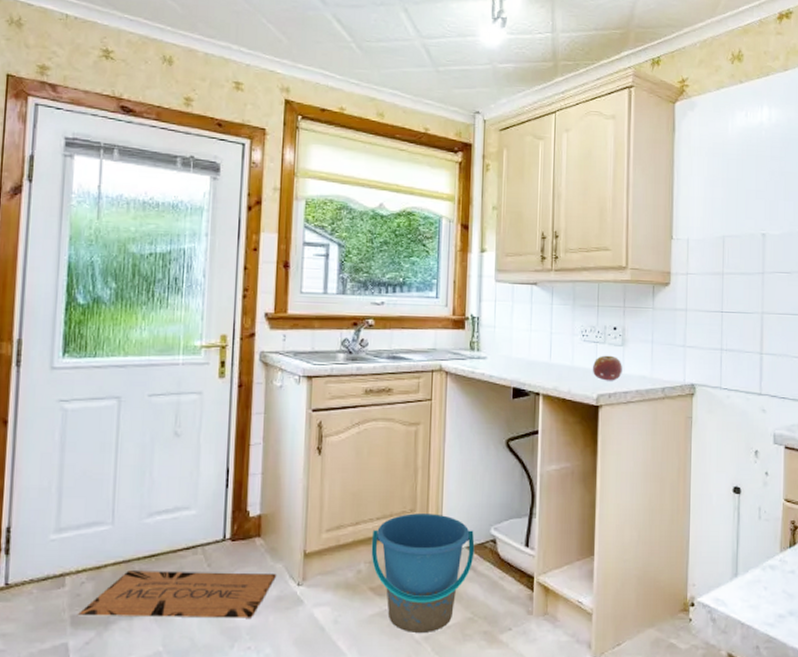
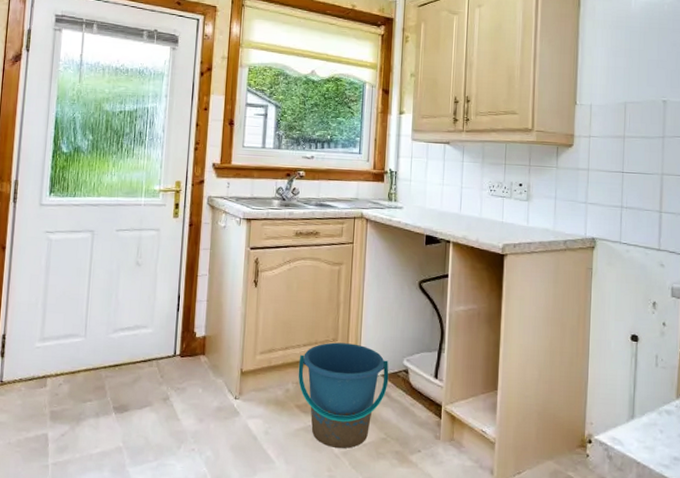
doormat: present [77,571,276,618] -> none [55,377,217,424]
fruit: present [592,355,622,381] -> none [498,209,527,233]

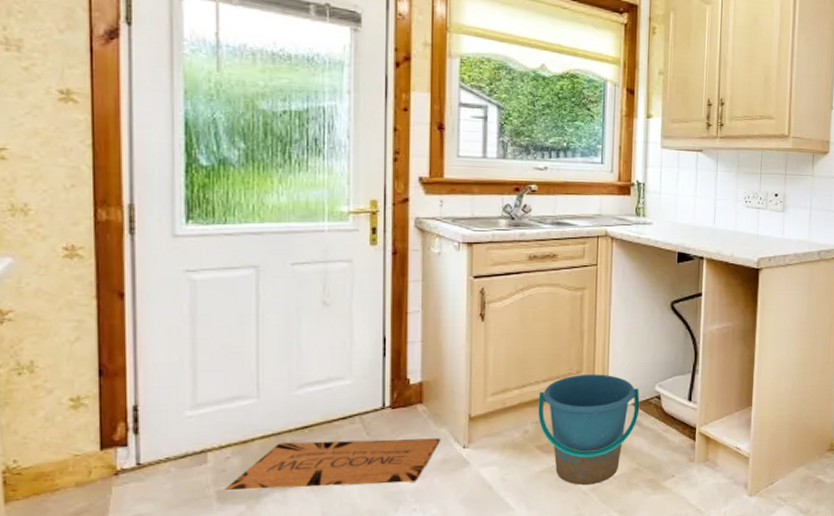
doormat: none [55,377,217,424] -> present [223,438,440,491]

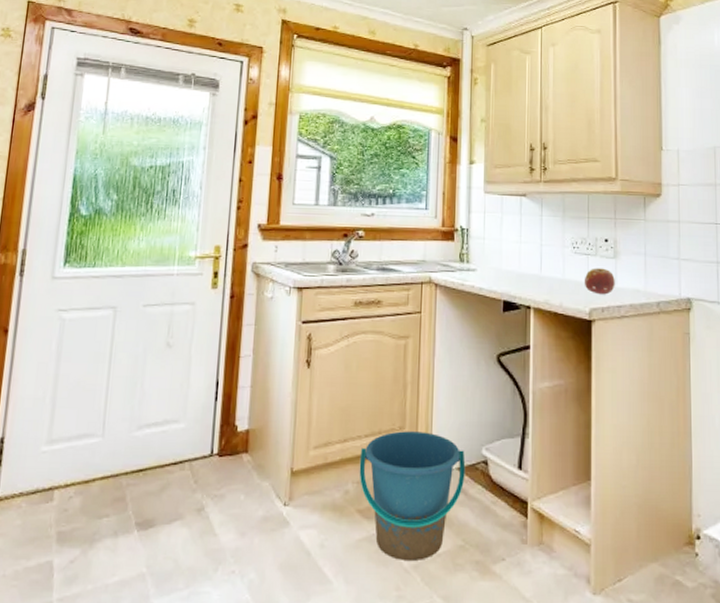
doormat: present [223,438,440,491] -> none [63,485,262,540]
fruit: none [754,220,782,245] -> present [584,268,615,295]

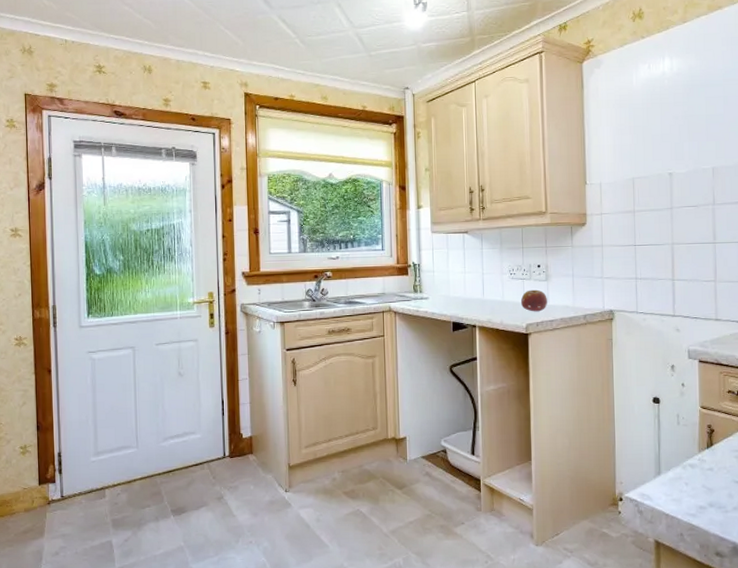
bucket: present [359,431,466,562] -> none [342,430,429,528]

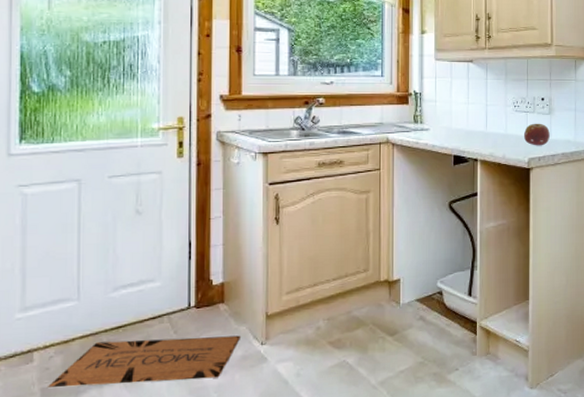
doormat: none [116,483,268,520] -> present [47,335,240,388]

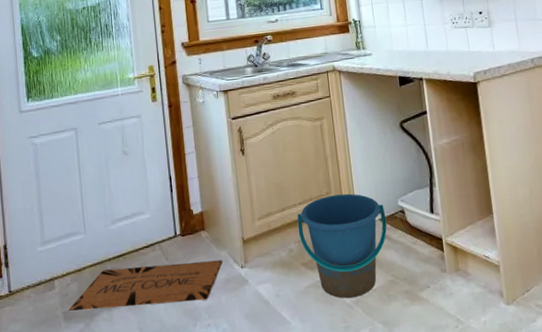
bucket: none [329,272,423,380] -> present [297,193,387,299]
fruit: present [523,123,550,146] -> none [465,36,493,60]

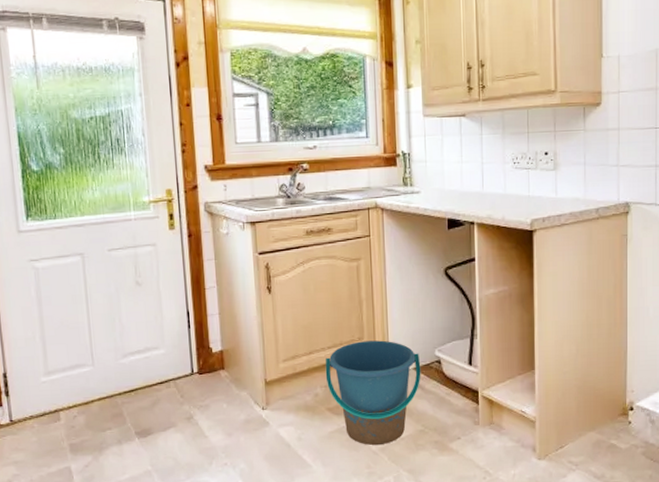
doormat: present [67,260,222,311] -> none [74,400,242,444]

